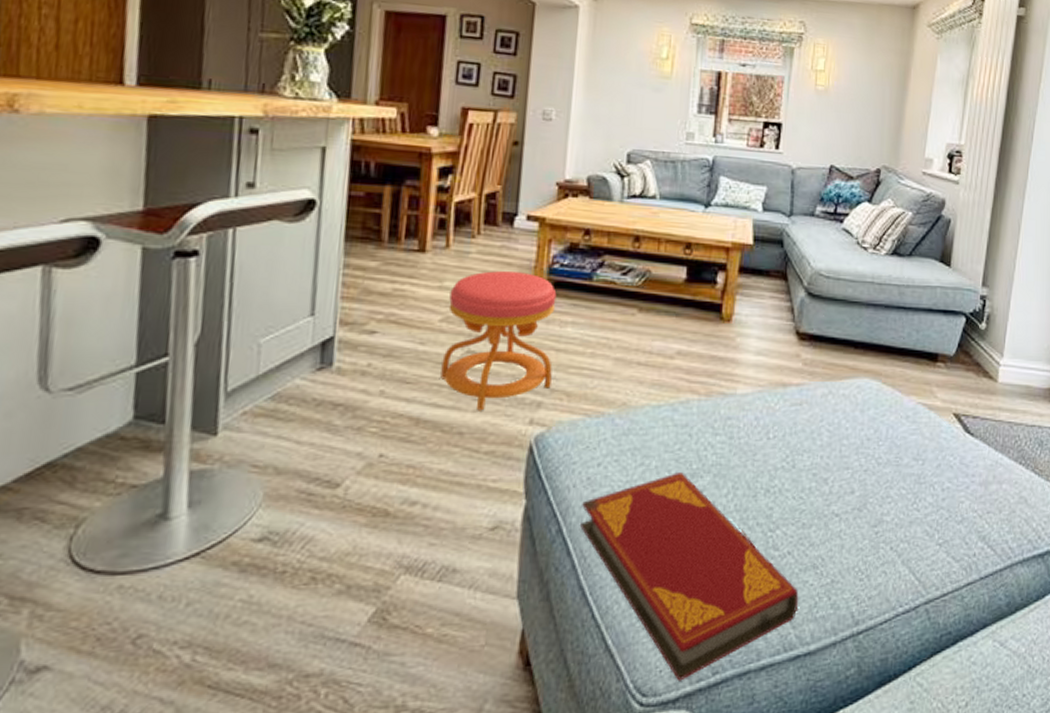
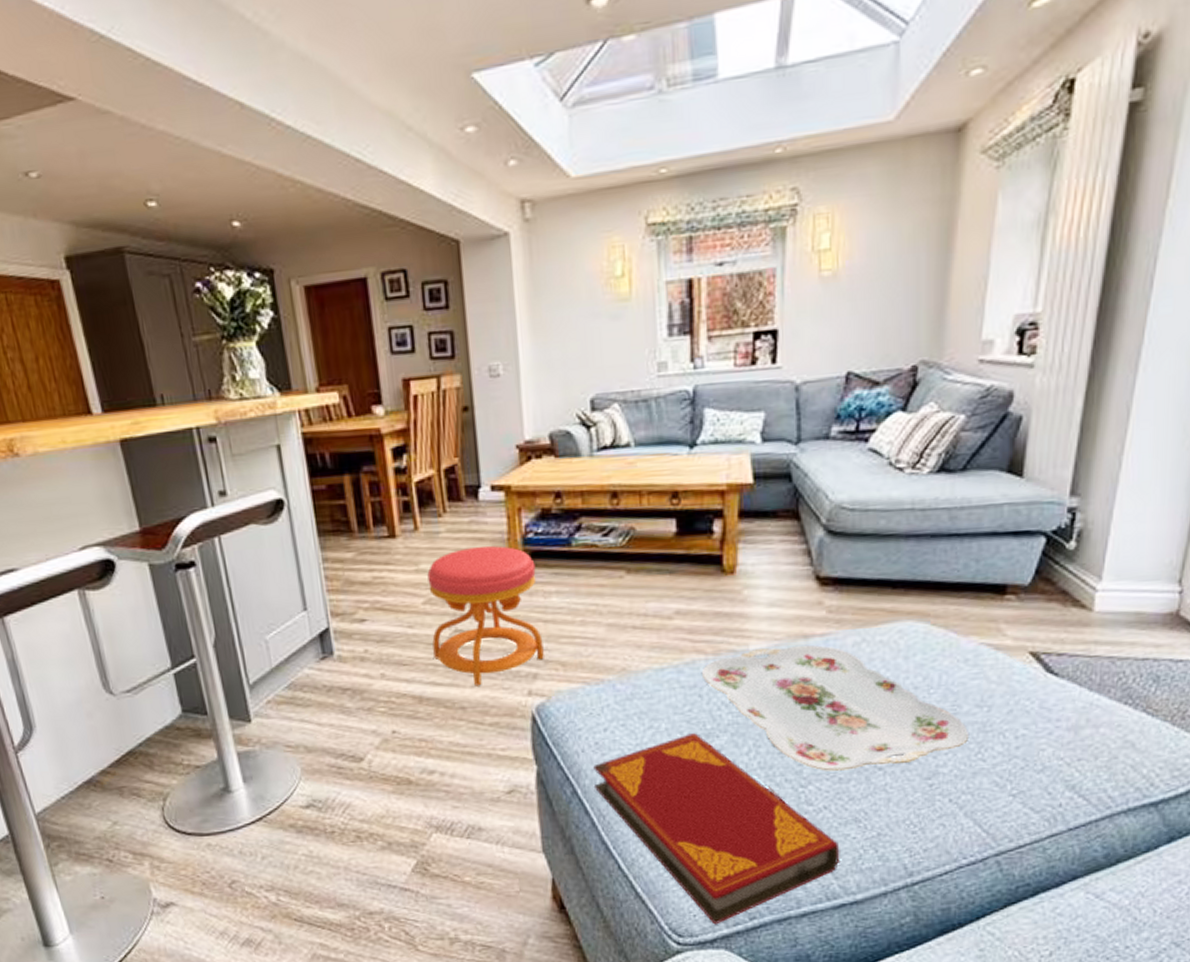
serving tray: none [693,392,908,516] -> present [701,644,970,771]

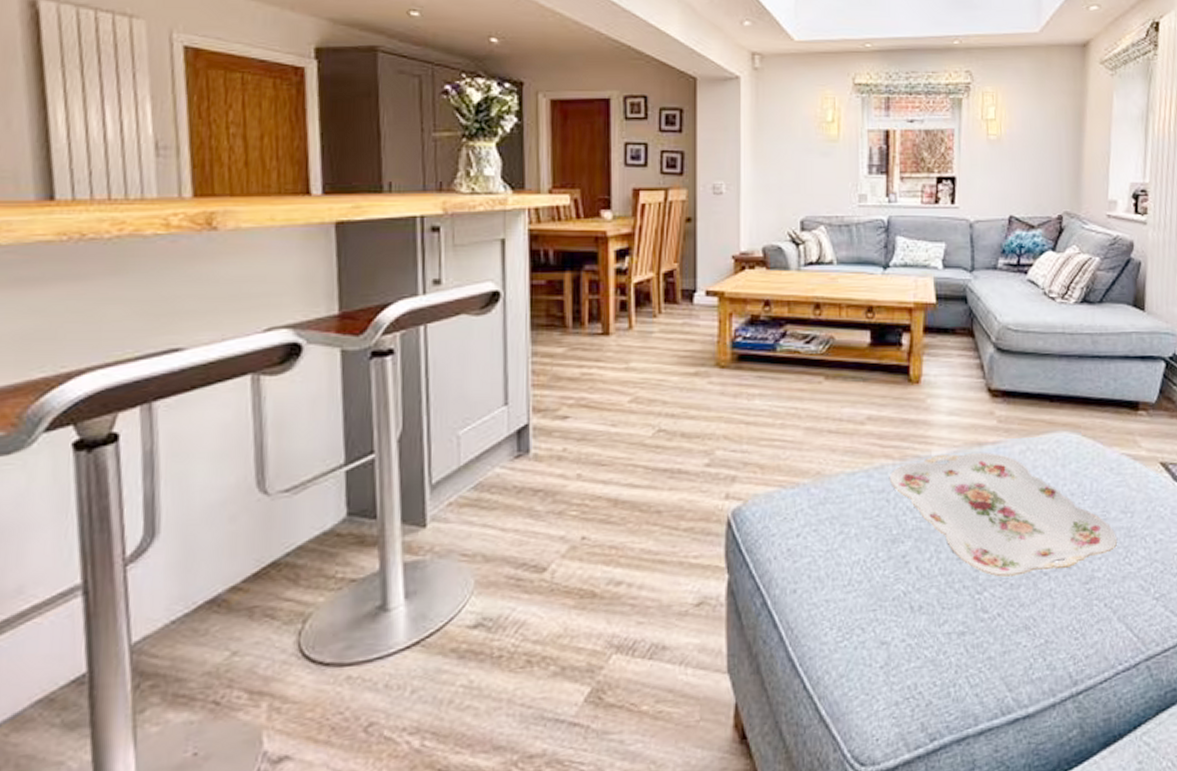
stool: present [427,546,544,686] -> none [634,348,744,489]
hardback book: present [593,733,840,925] -> none [784,539,1013,749]

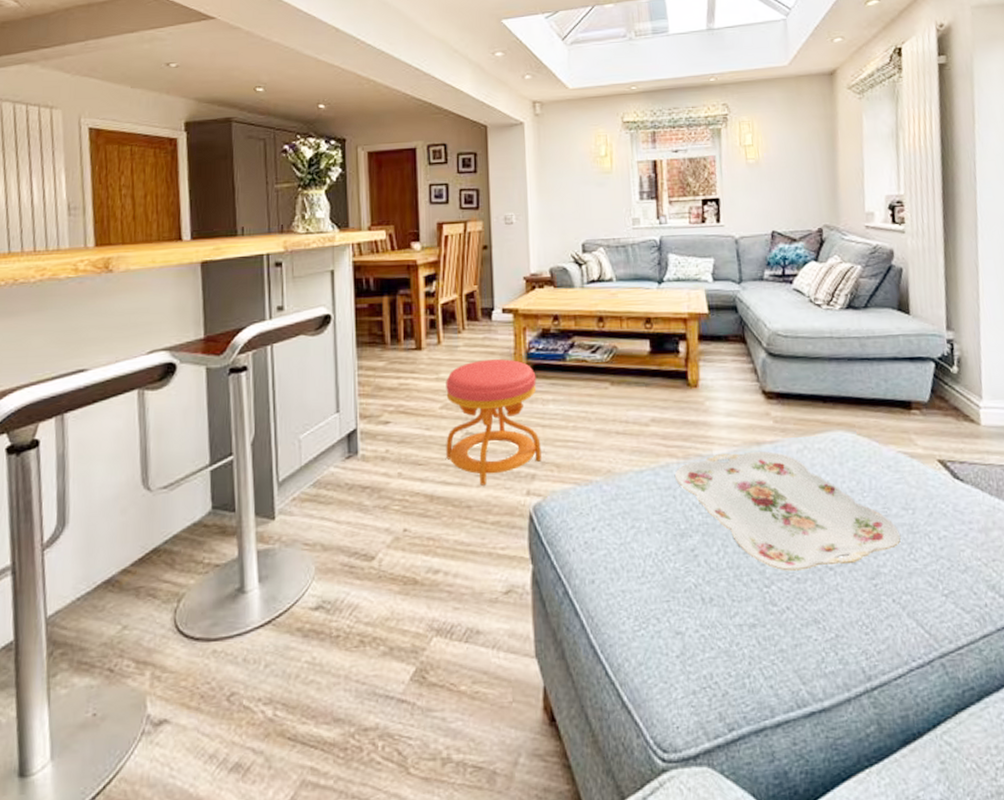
stool: none [634,348,744,489] -> present [446,359,541,486]

